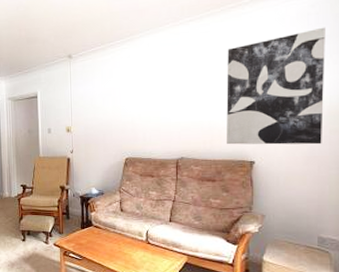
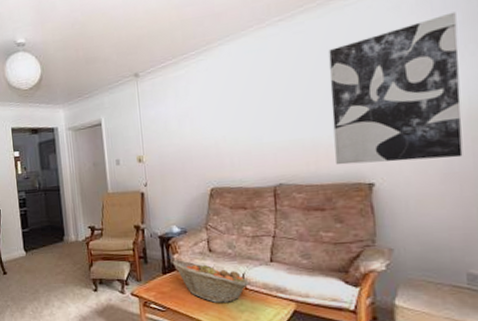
fruit basket: none [90,217,152,254] -> present [172,260,250,303]

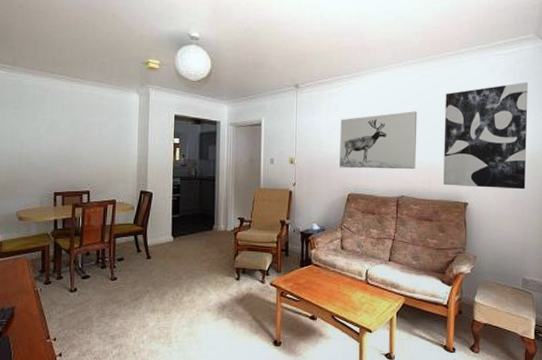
fruit basket: present [172,260,250,303] -> none [310,255,371,295]
wall art: none [192,79,296,160] -> present [340,111,417,170]

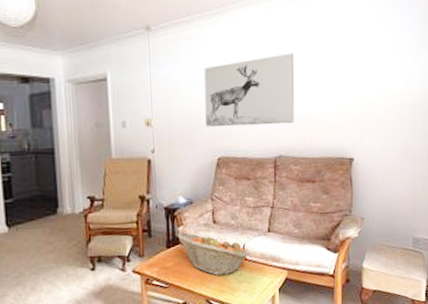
fruit basket: none [310,255,371,295] -> present [177,232,249,275]
wall art: present [443,82,528,190] -> none [325,12,418,140]

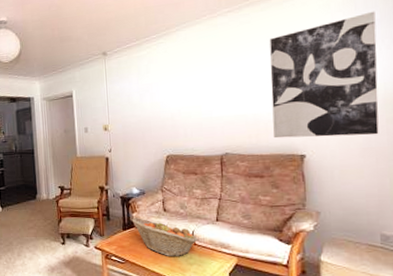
wall art: present [204,53,295,128] -> none [152,62,240,131]
wall art: none [325,12,418,140] -> present [270,11,379,139]

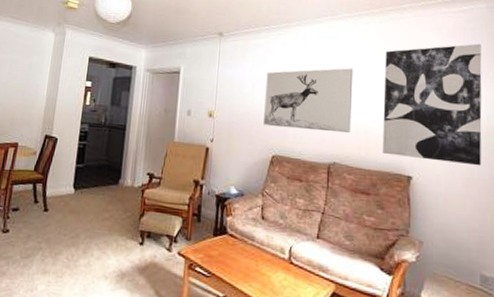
fruit basket: present [131,218,198,256] -> none [225,222,295,276]
wall art: none [152,62,240,131] -> present [264,68,353,134]

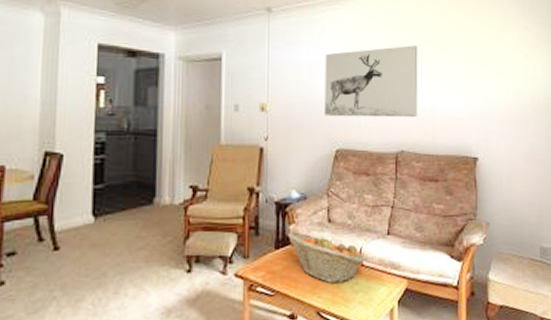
fruit basket: none [225,222,295,276] -> present [287,231,366,283]
wall art: present [383,43,482,166] -> none [449,14,540,140]

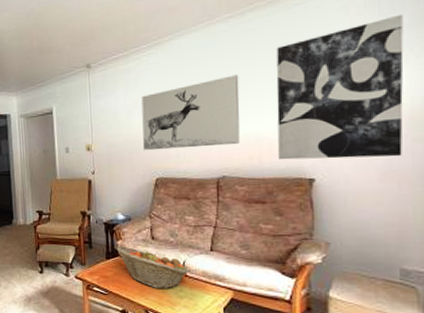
wall art: none [449,14,540,140] -> present [276,14,404,160]

